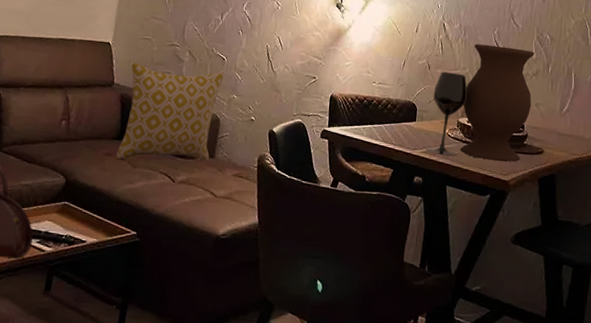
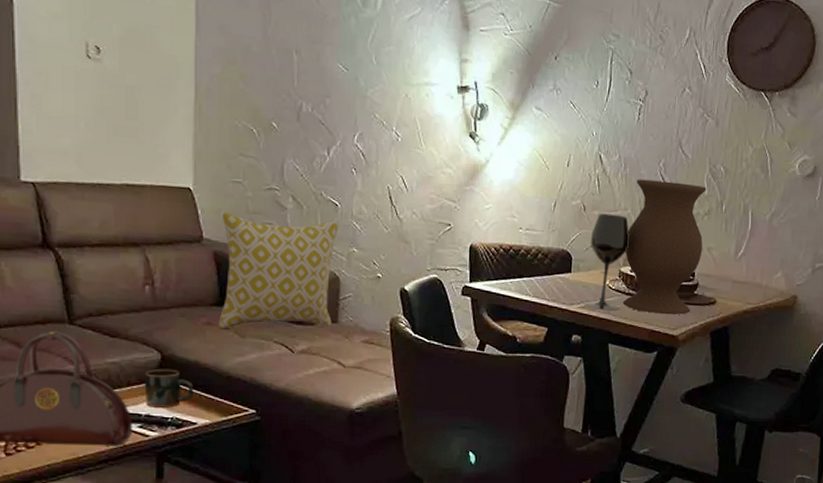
mug: none [46,191,89,227] -> present [144,368,194,408]

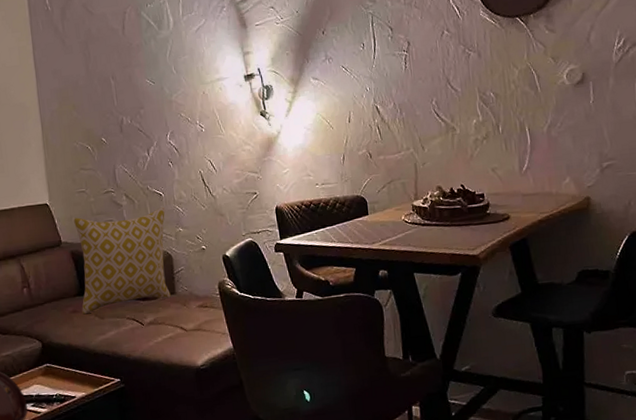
mug: present [144,368,194,408] -> none [31,354,71,388]
wineglass: present [583,213,630,311] -> none [380,155,419,244]
vase: present [622,179,707,315] -> none [414,113,488,239]

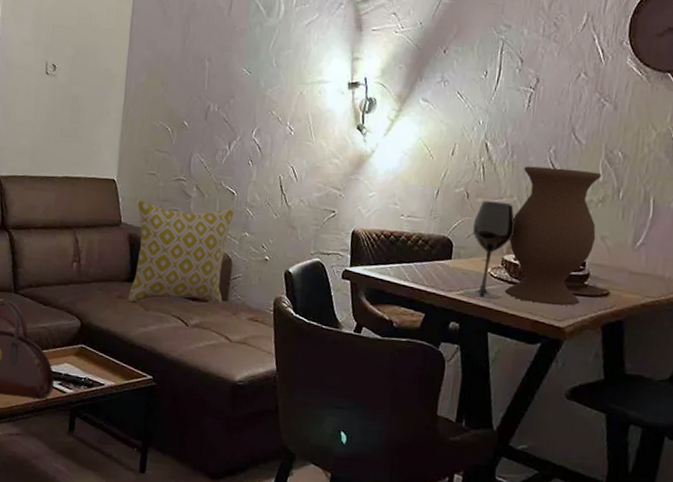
wineglass: none [380,155,419,244] -> present [463,200,515,299]
vase: none [414,113,488,239] -> present [504,166,602,306]

